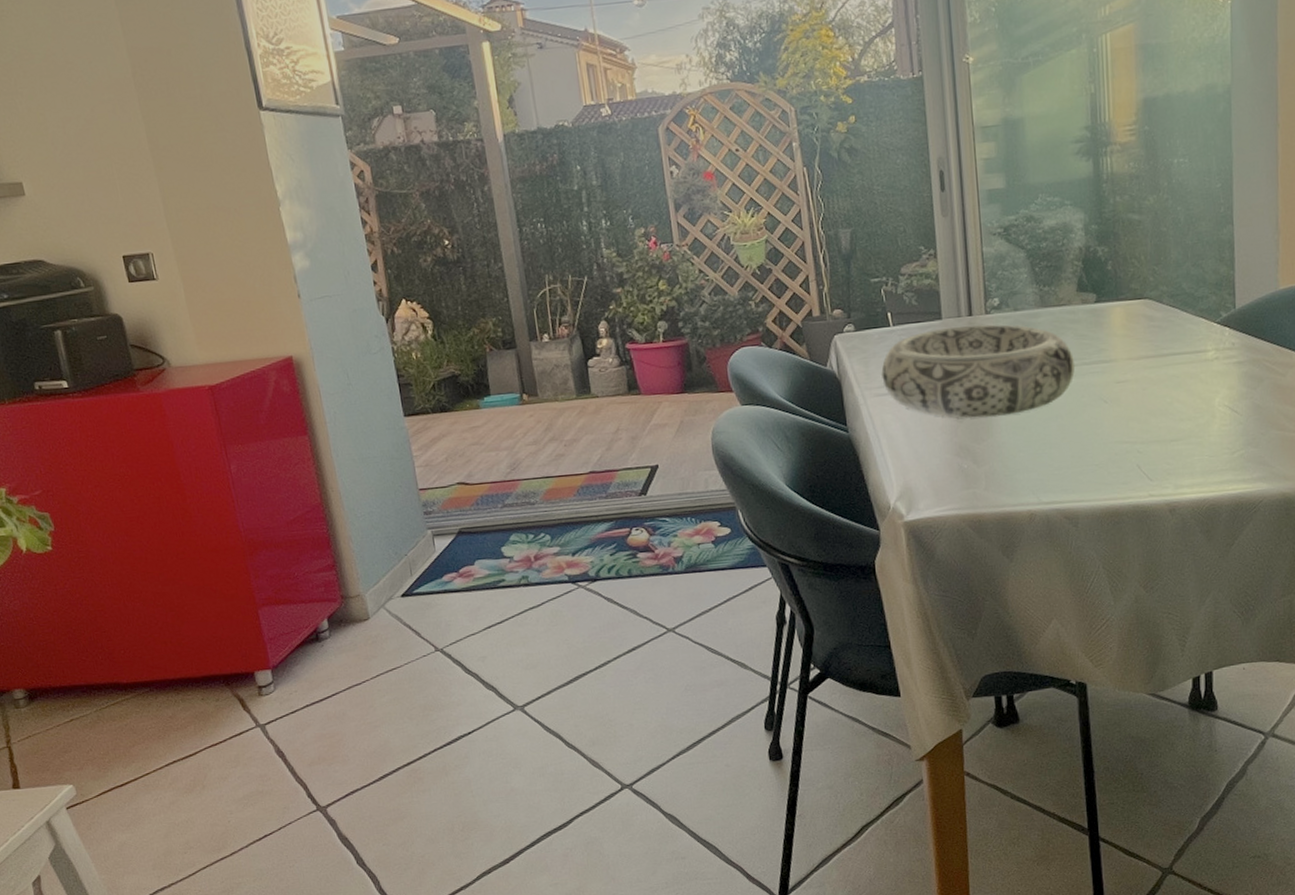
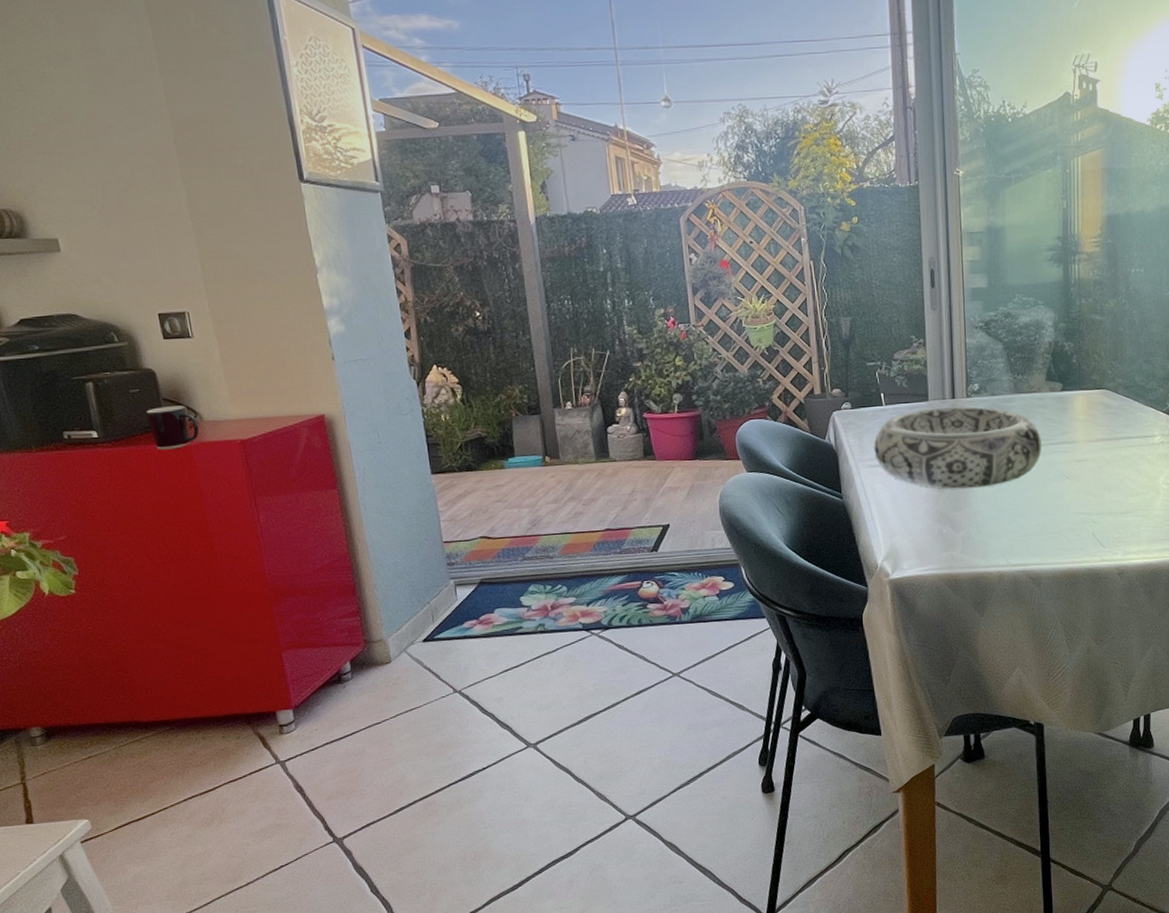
mug: none [112,351,168,399] -> present [144,405,200,451]

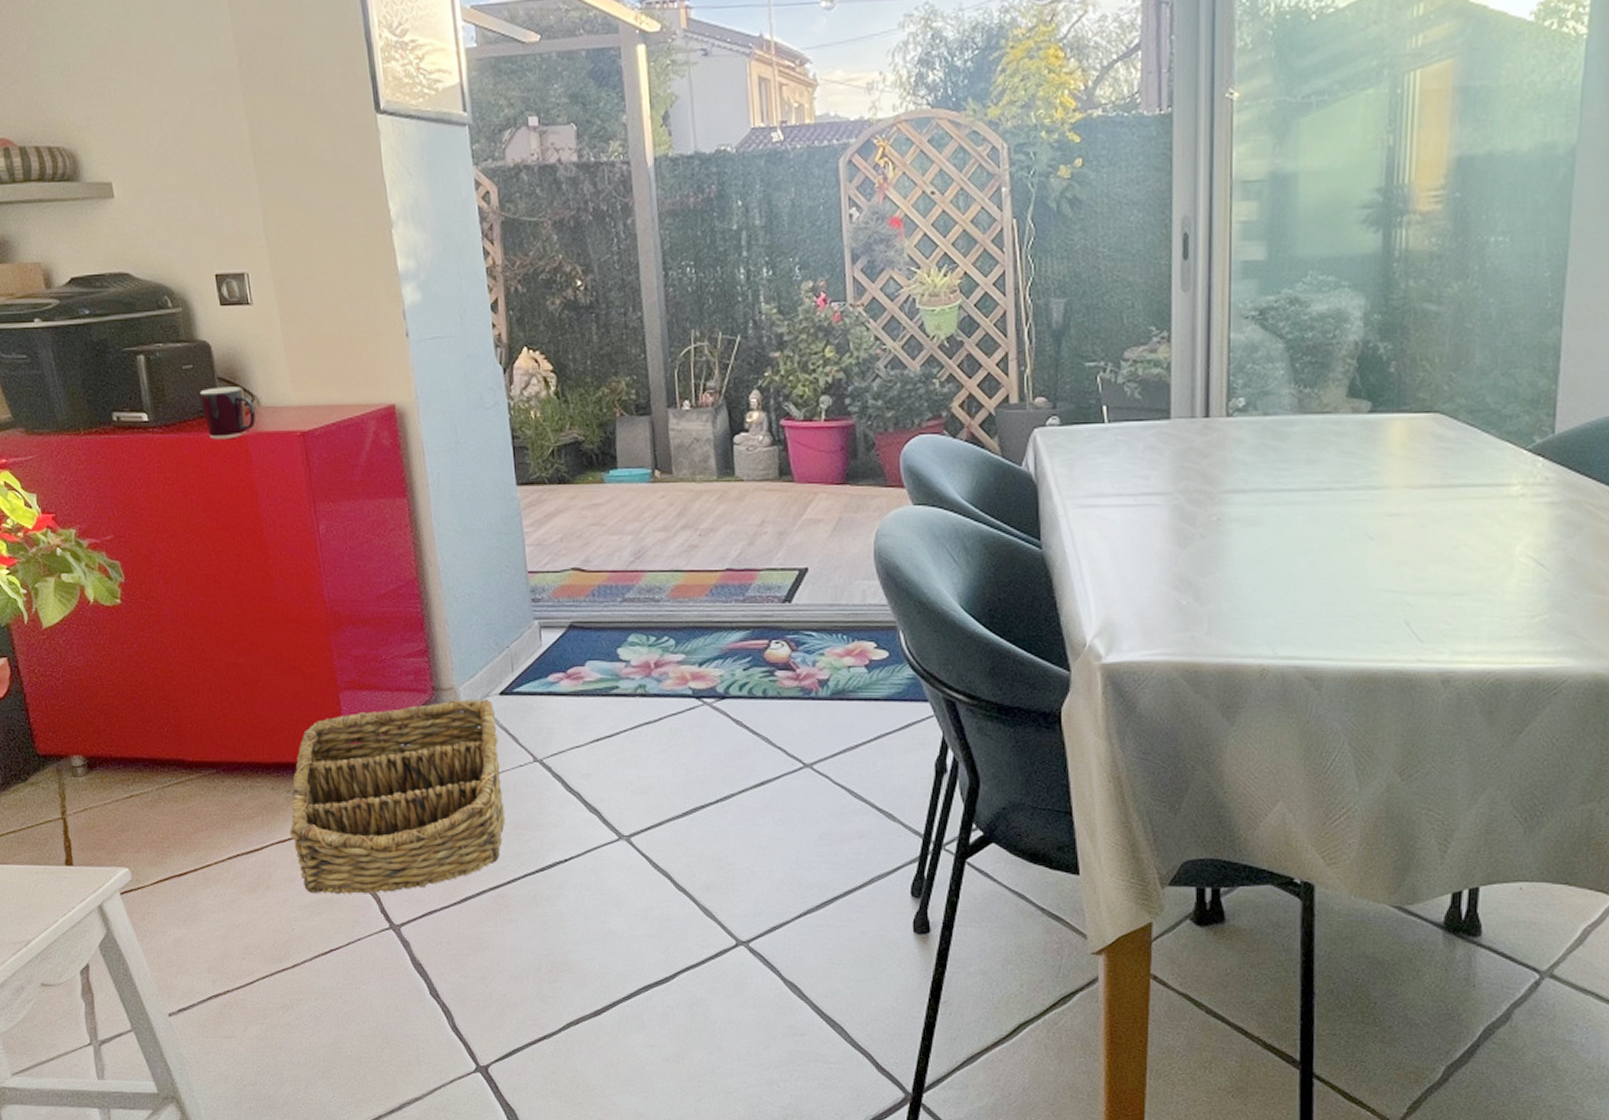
basket: none [240,646,432,822] -> present [289,698,506,895]
ceramic bowl: present [874,407,1043,489] -> none [1089,430,1336,544]

